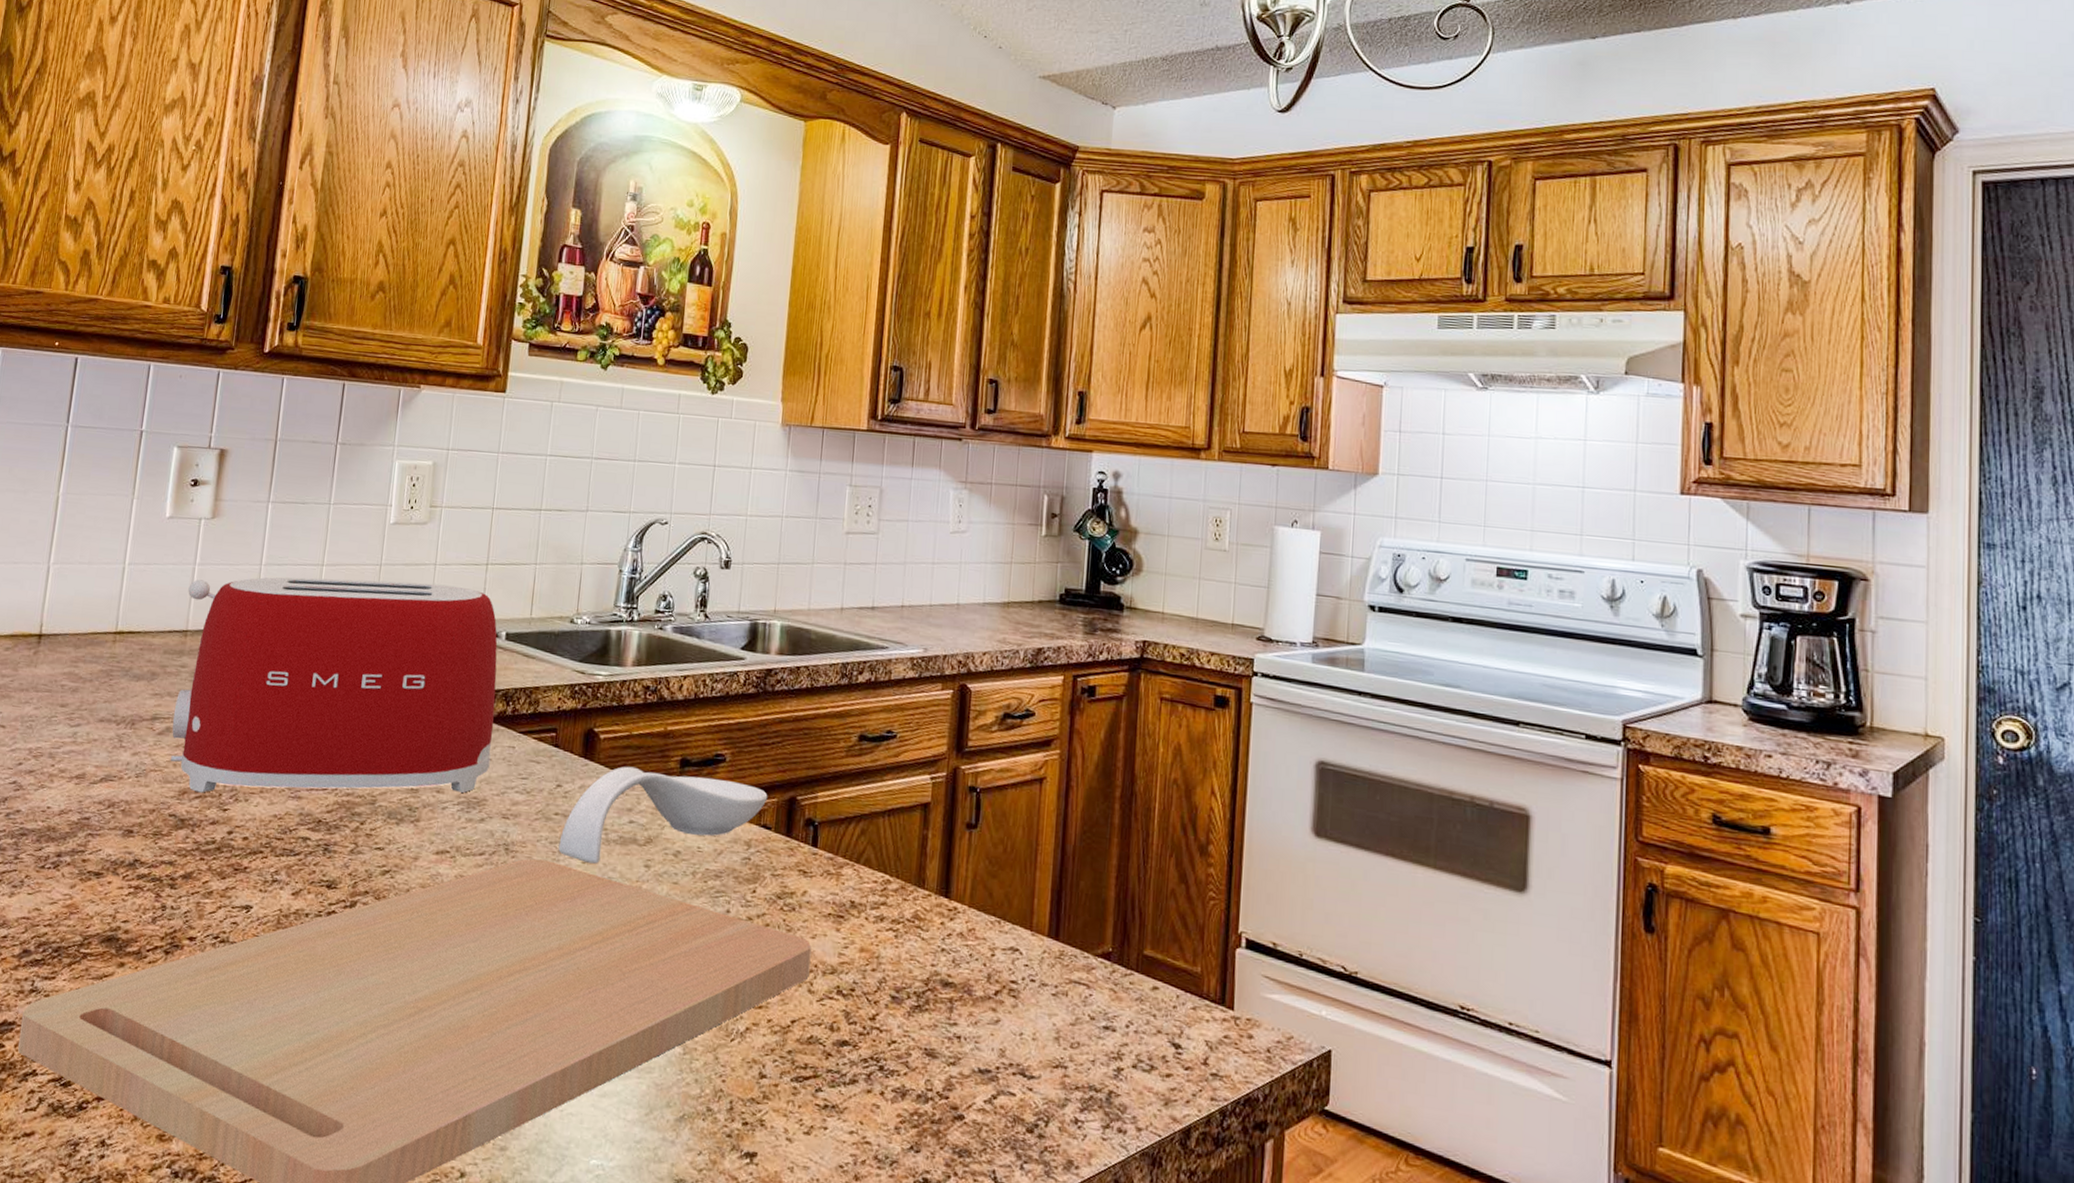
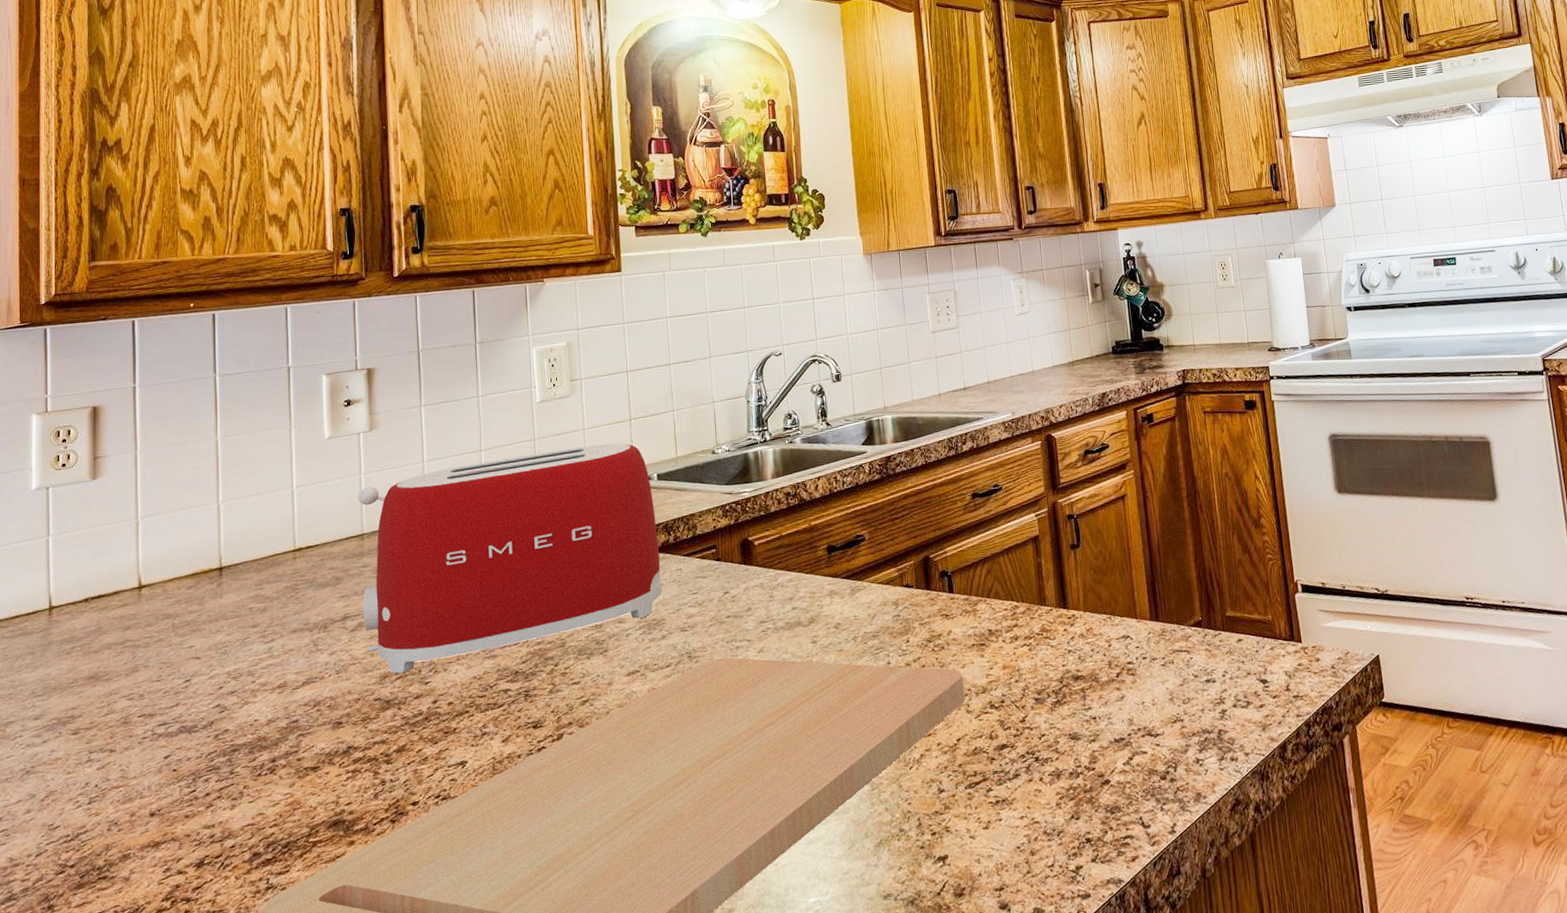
spoon rest: present [558,766,768,864] -> none [734,554,906,652]

